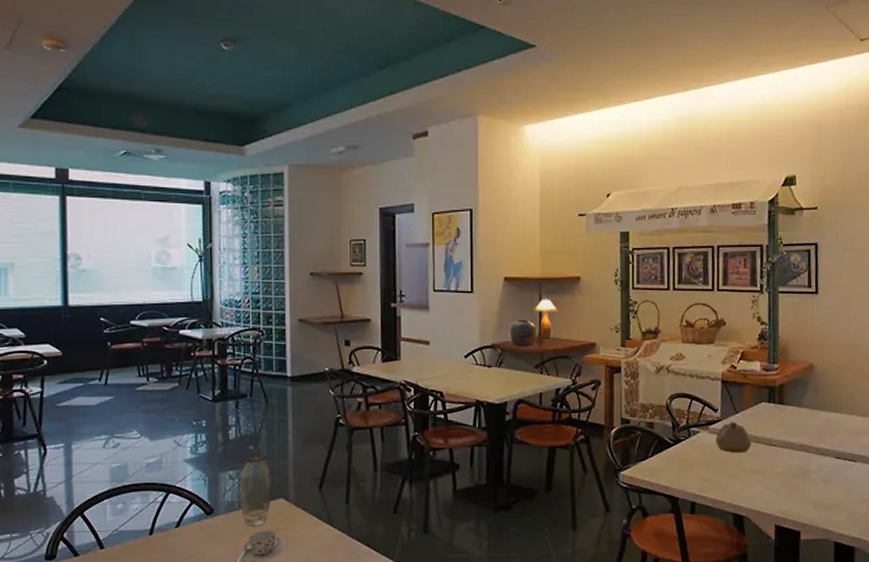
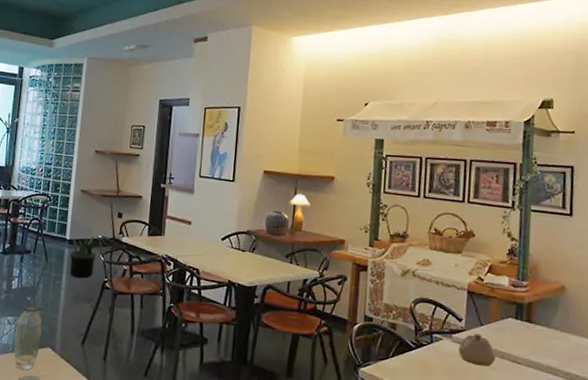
planter: none [293,369,326,417] -> present [69,235,97,278]

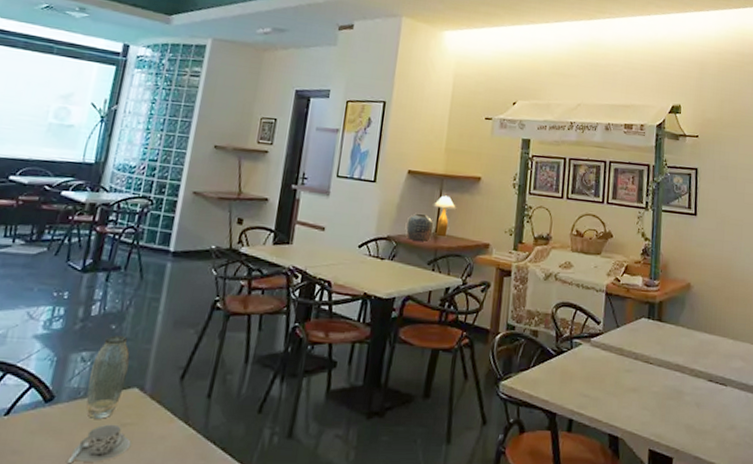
planter: present [69,235,97,278] -> none [170,245,208,298]
sugar bowl: present [458,333,497,366] -> none [596,336,631,369]

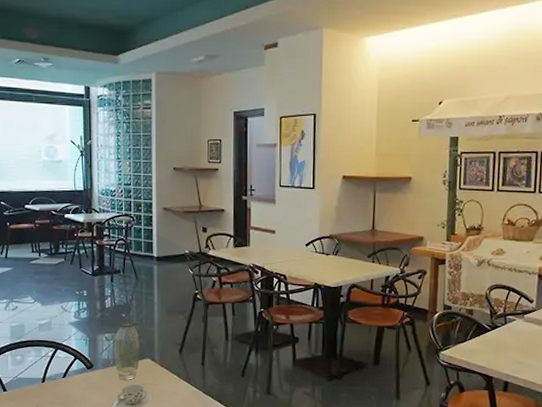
decorative jar: present [406,213,434,241] -> none [346,213,371,238]
table lamp: present [433,194,456,238] -> none [369,195,390,233]

